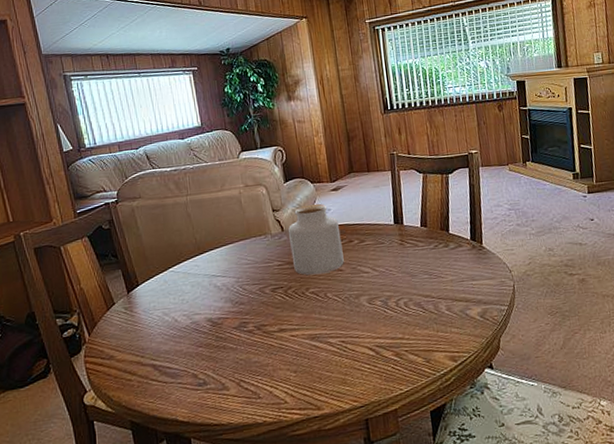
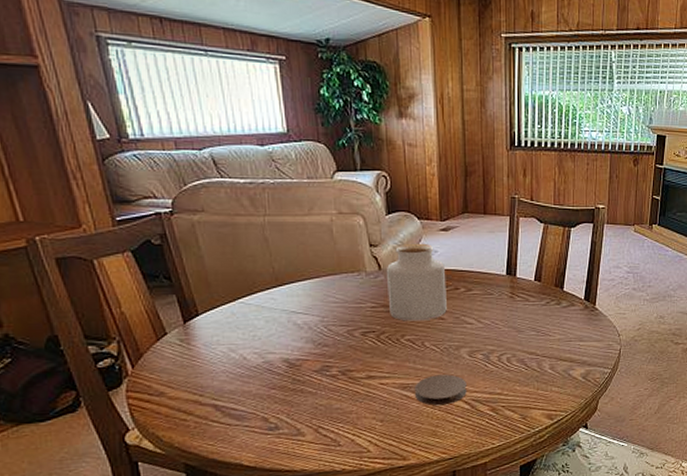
coaster: none [322,322,370,354] -> present [415,374,467,406]

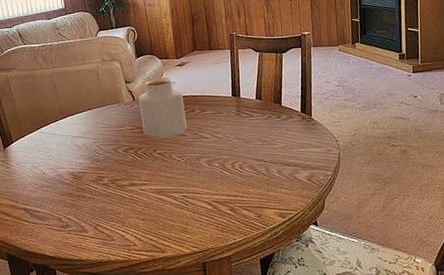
coaster: present [415,374,467,406] -> none [167,180,209,207]

